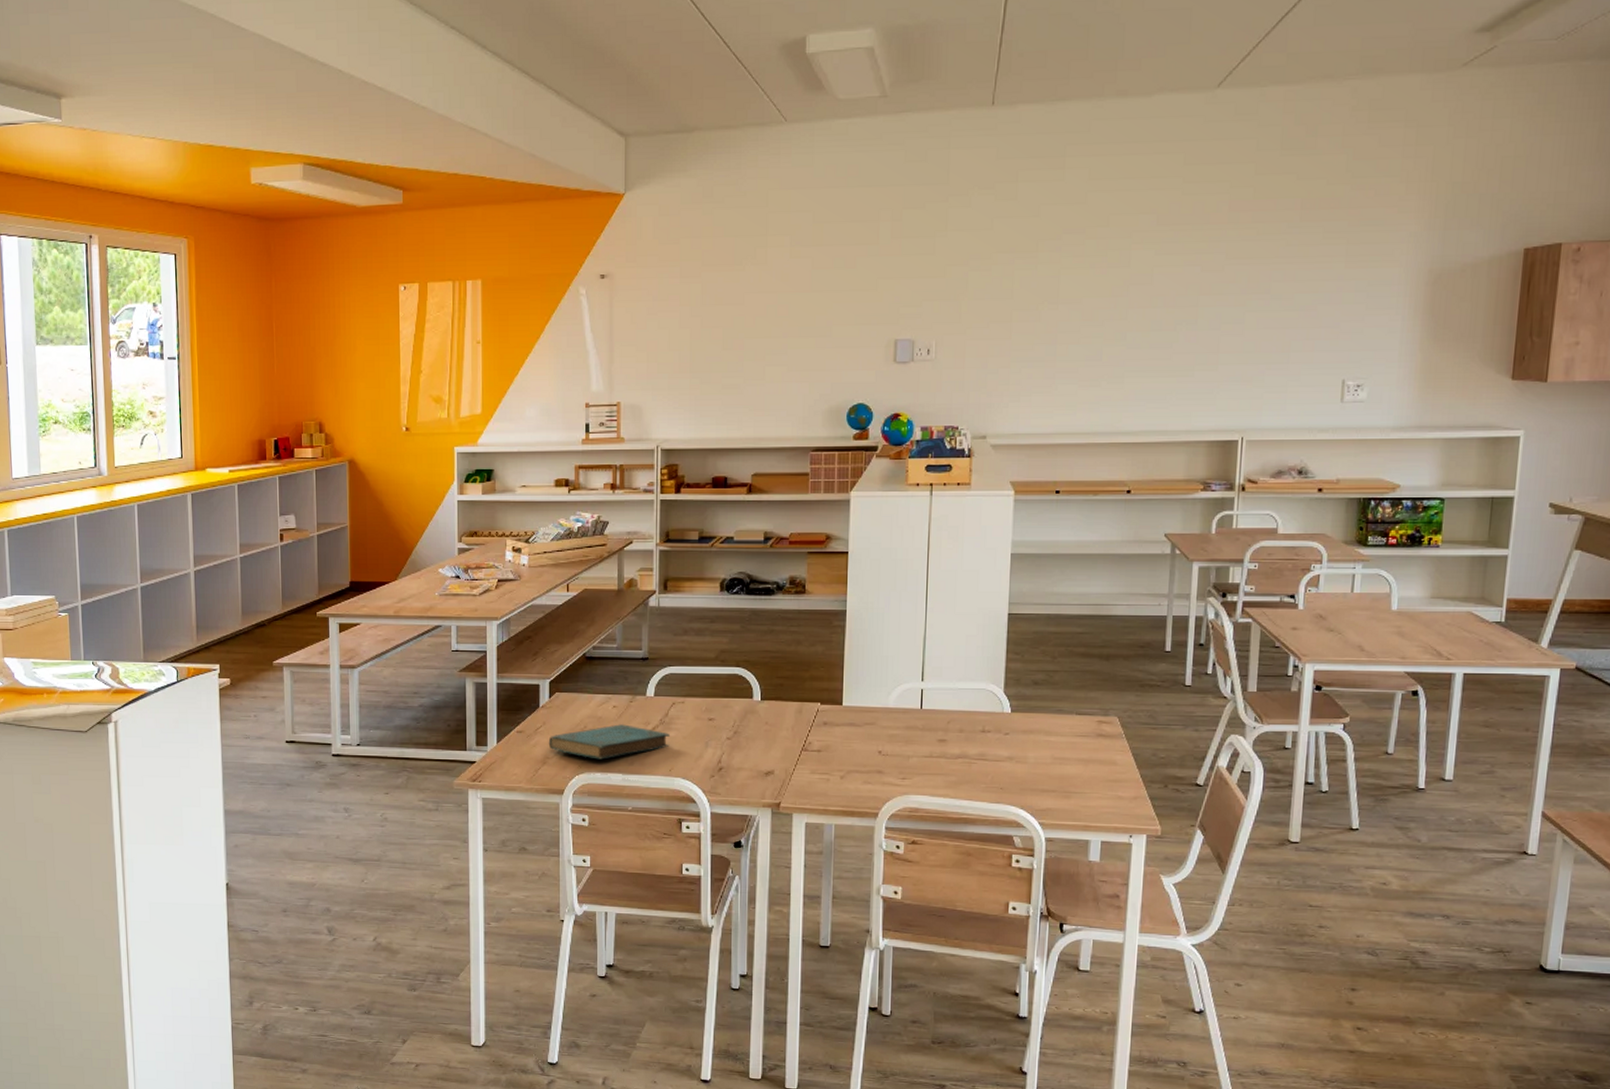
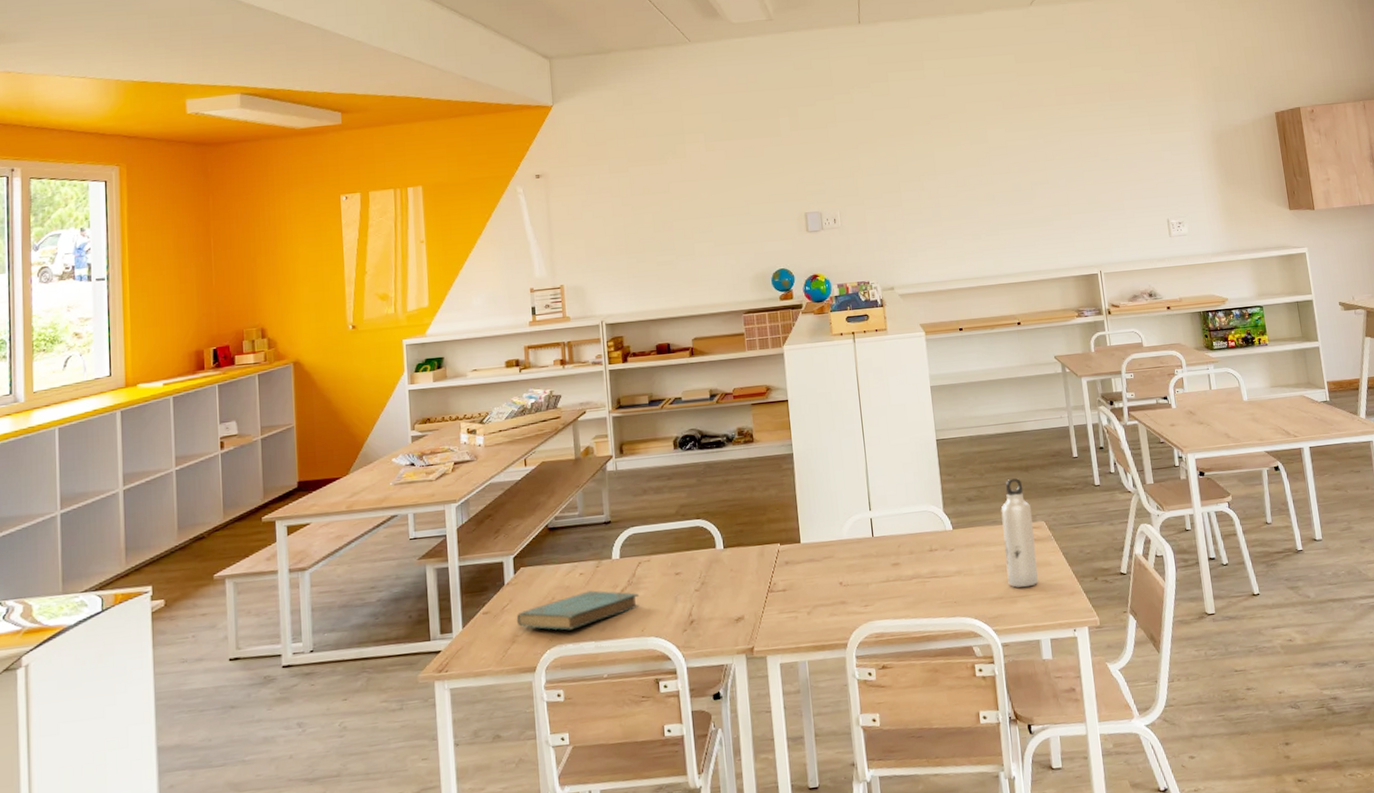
water bottle: none [1064,665,1106,784] -> present [1001,477,1038,588]

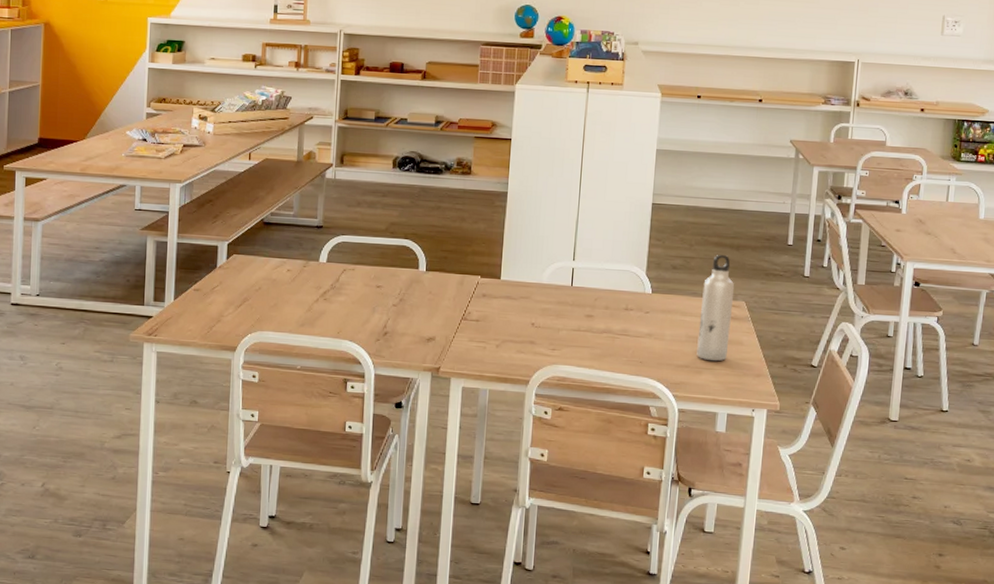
book: present [516,590,640,630] -> none [223,287,340,320]

